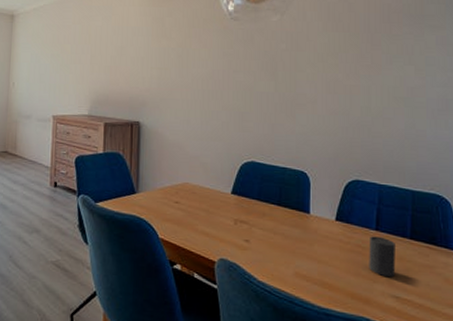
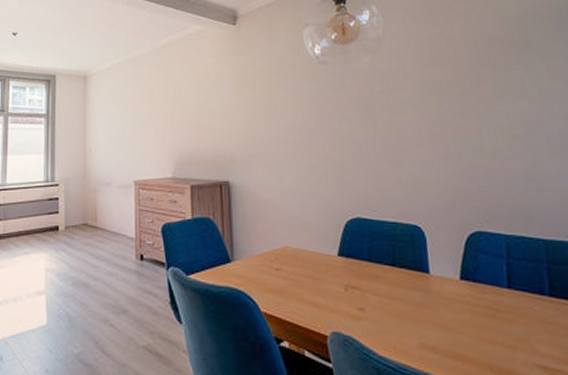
cup: present [369,236,396,278] -> none [502,295,538,344]

